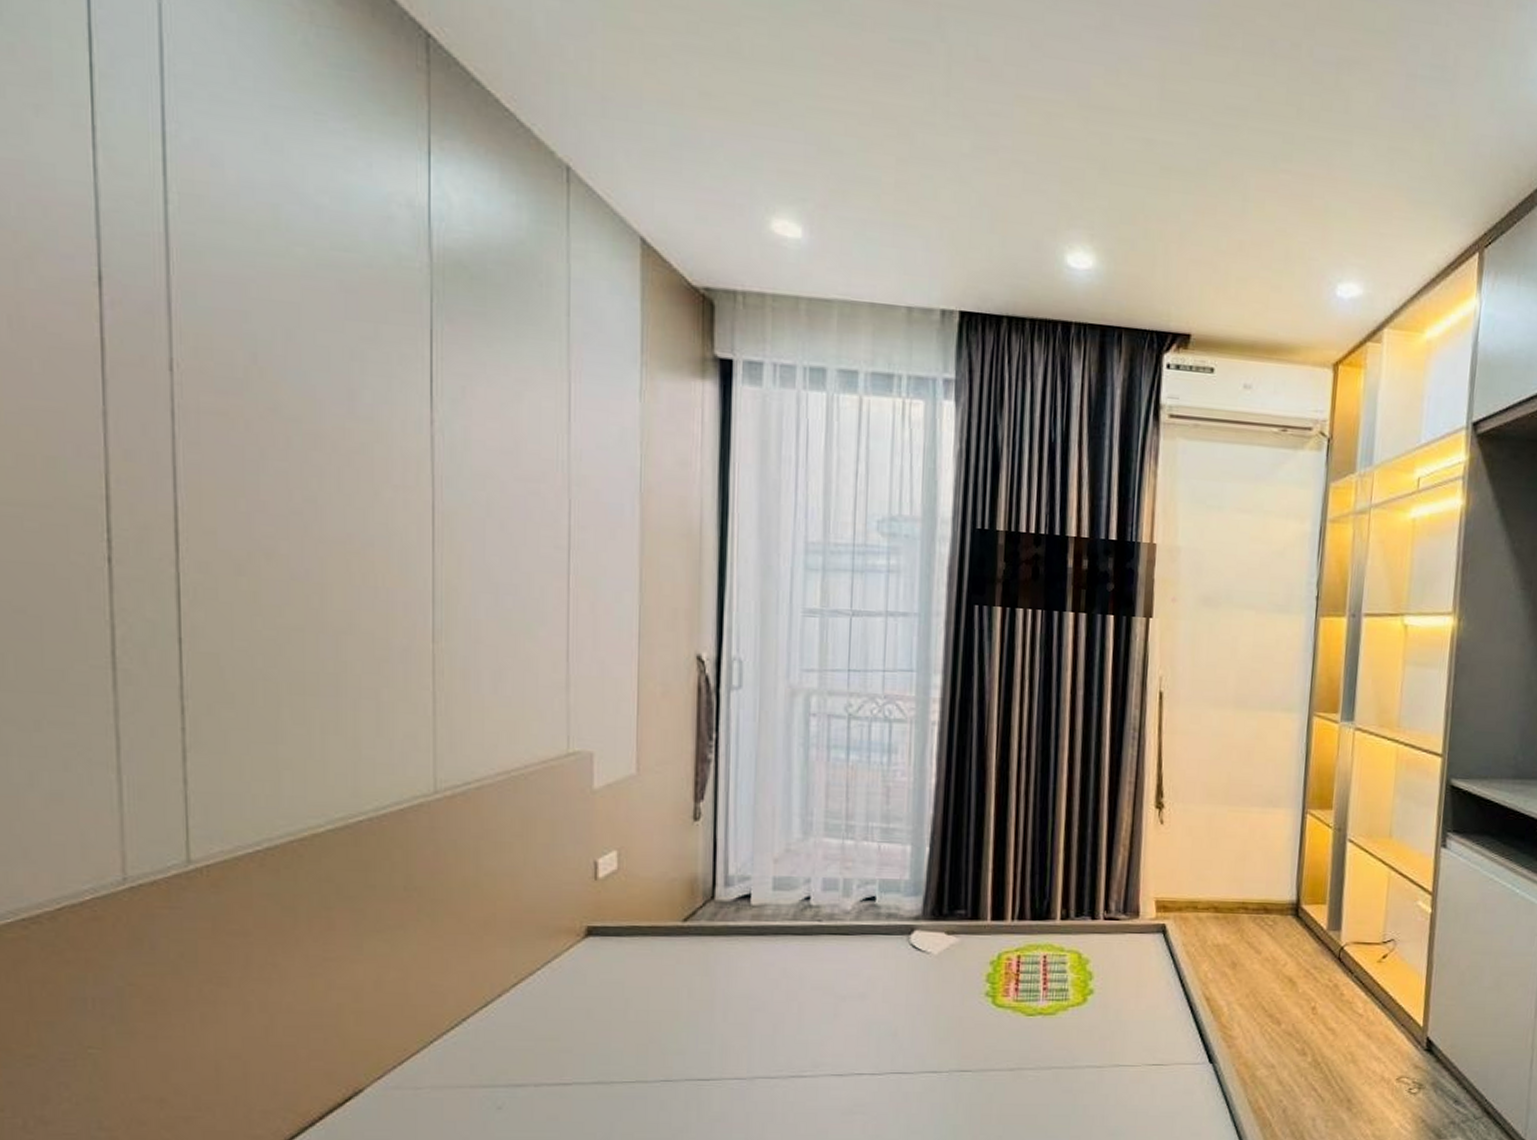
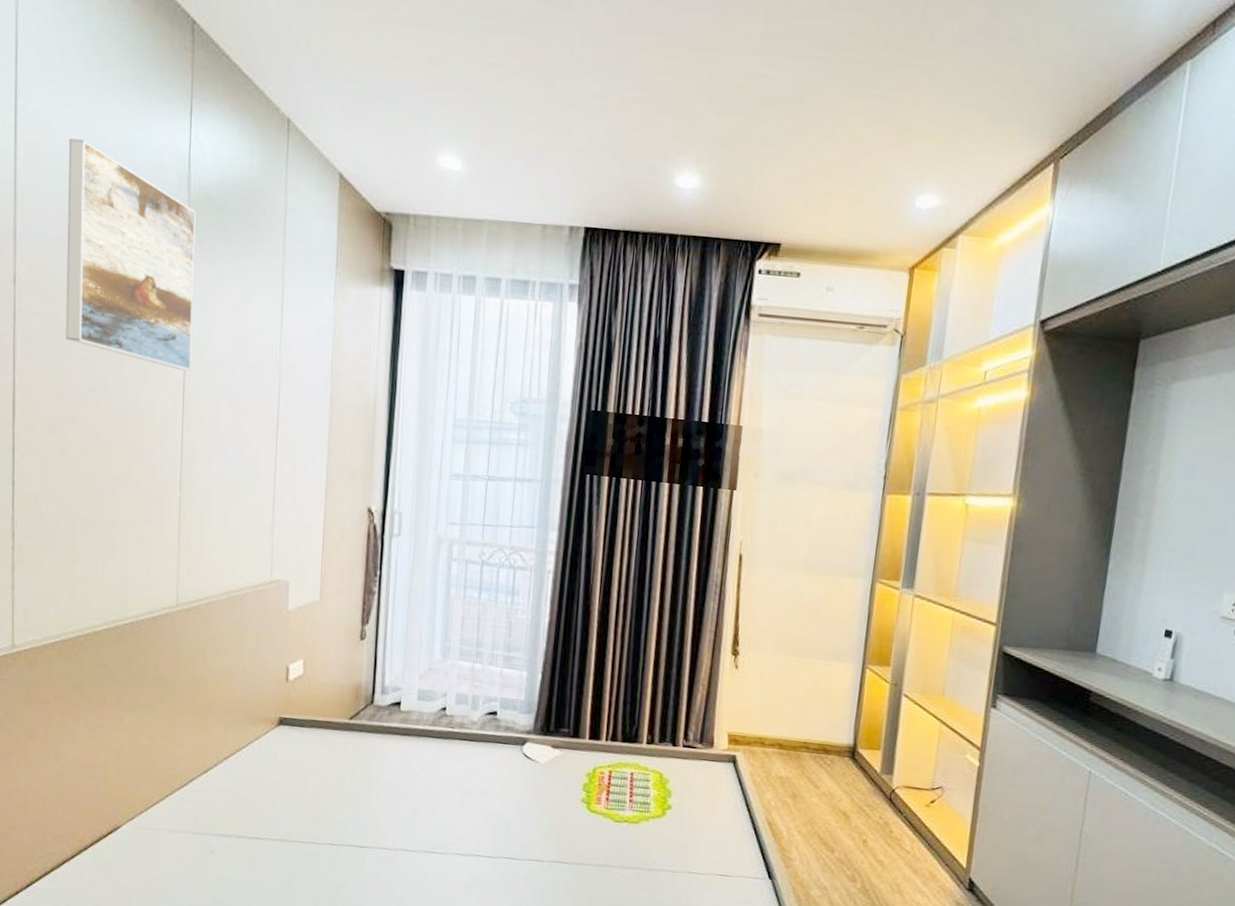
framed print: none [247,179,443,487] -> present [66,138,196,371]

